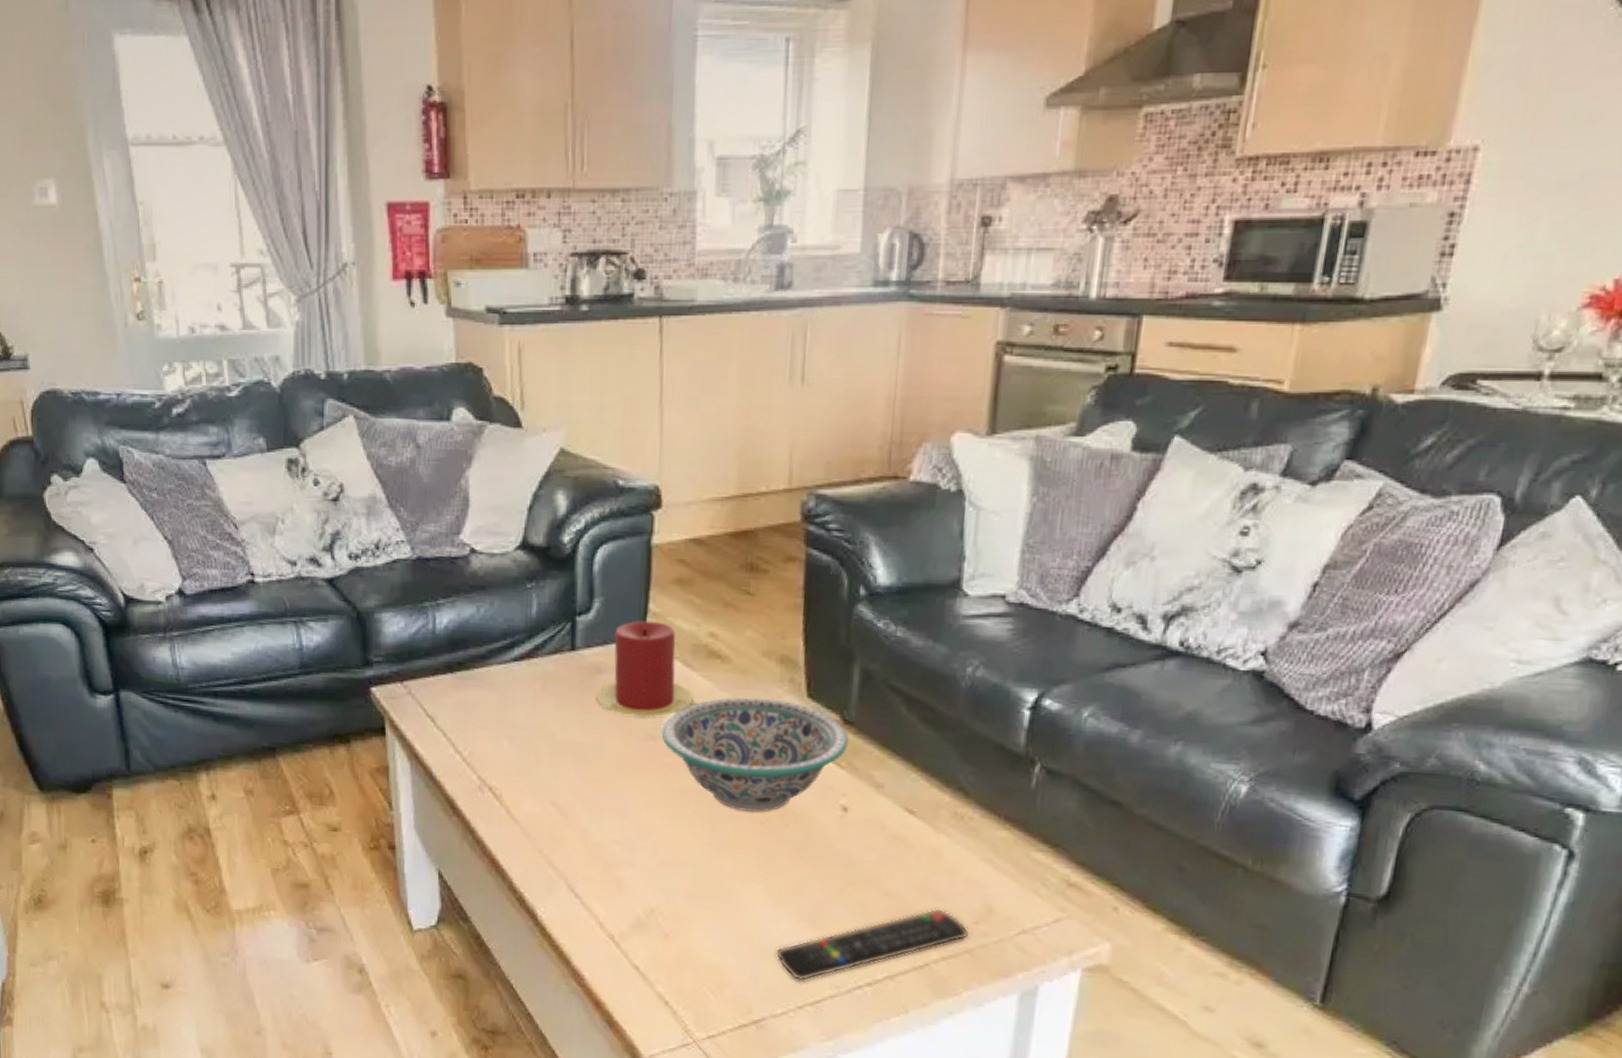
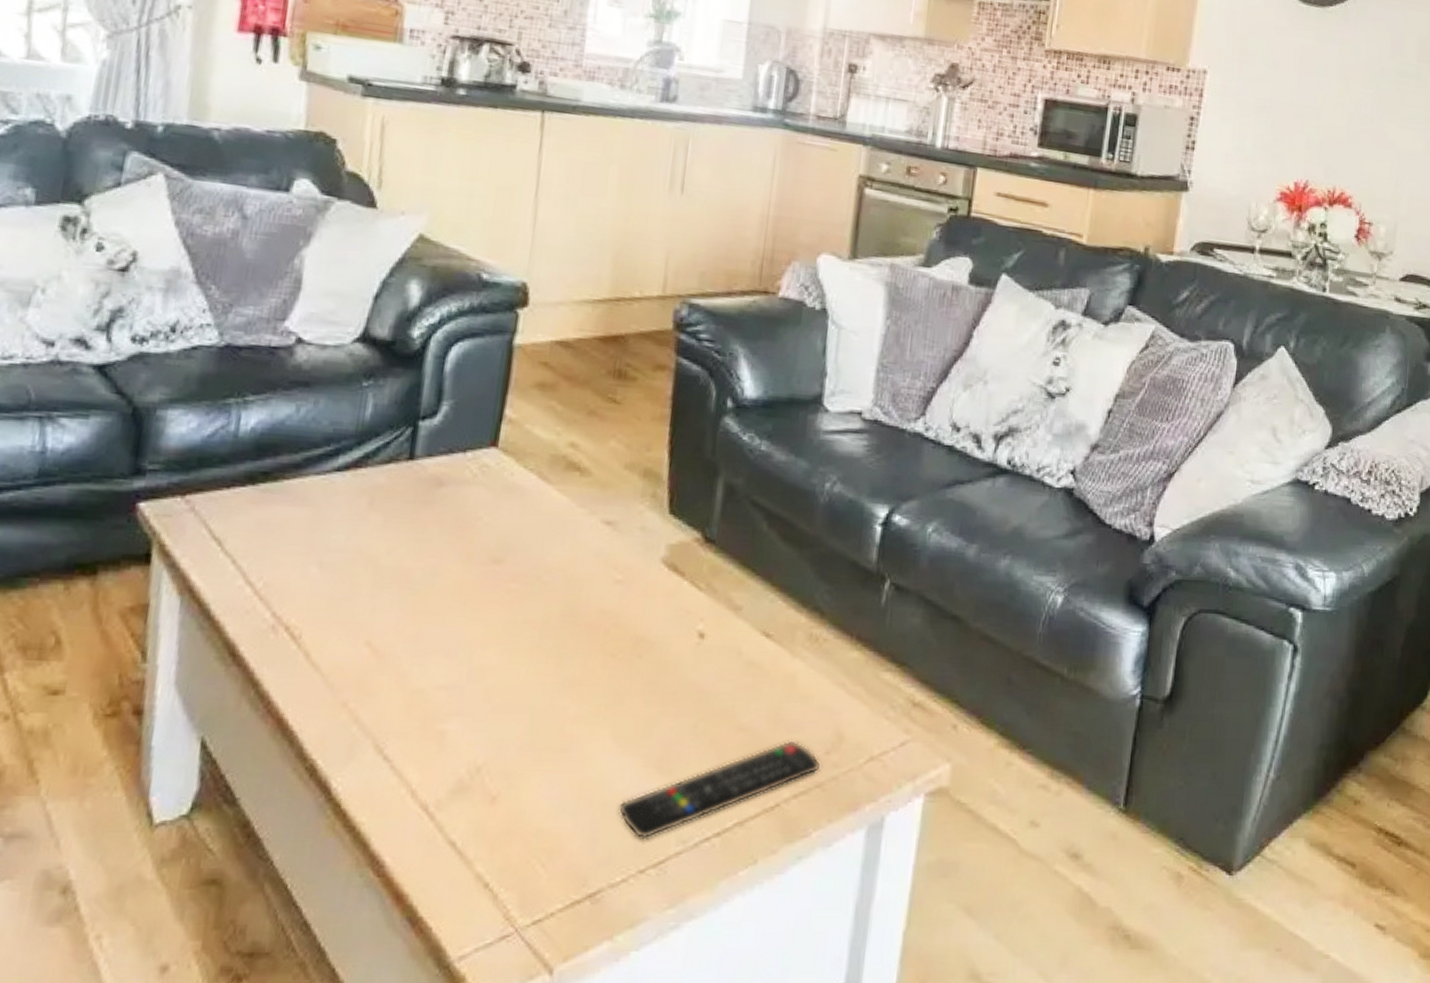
candle: present [596,620,694,718] -> none [433,427,547,538]
decorative bowl: present [661,697,849,813] -> none [507,513,709,644]

